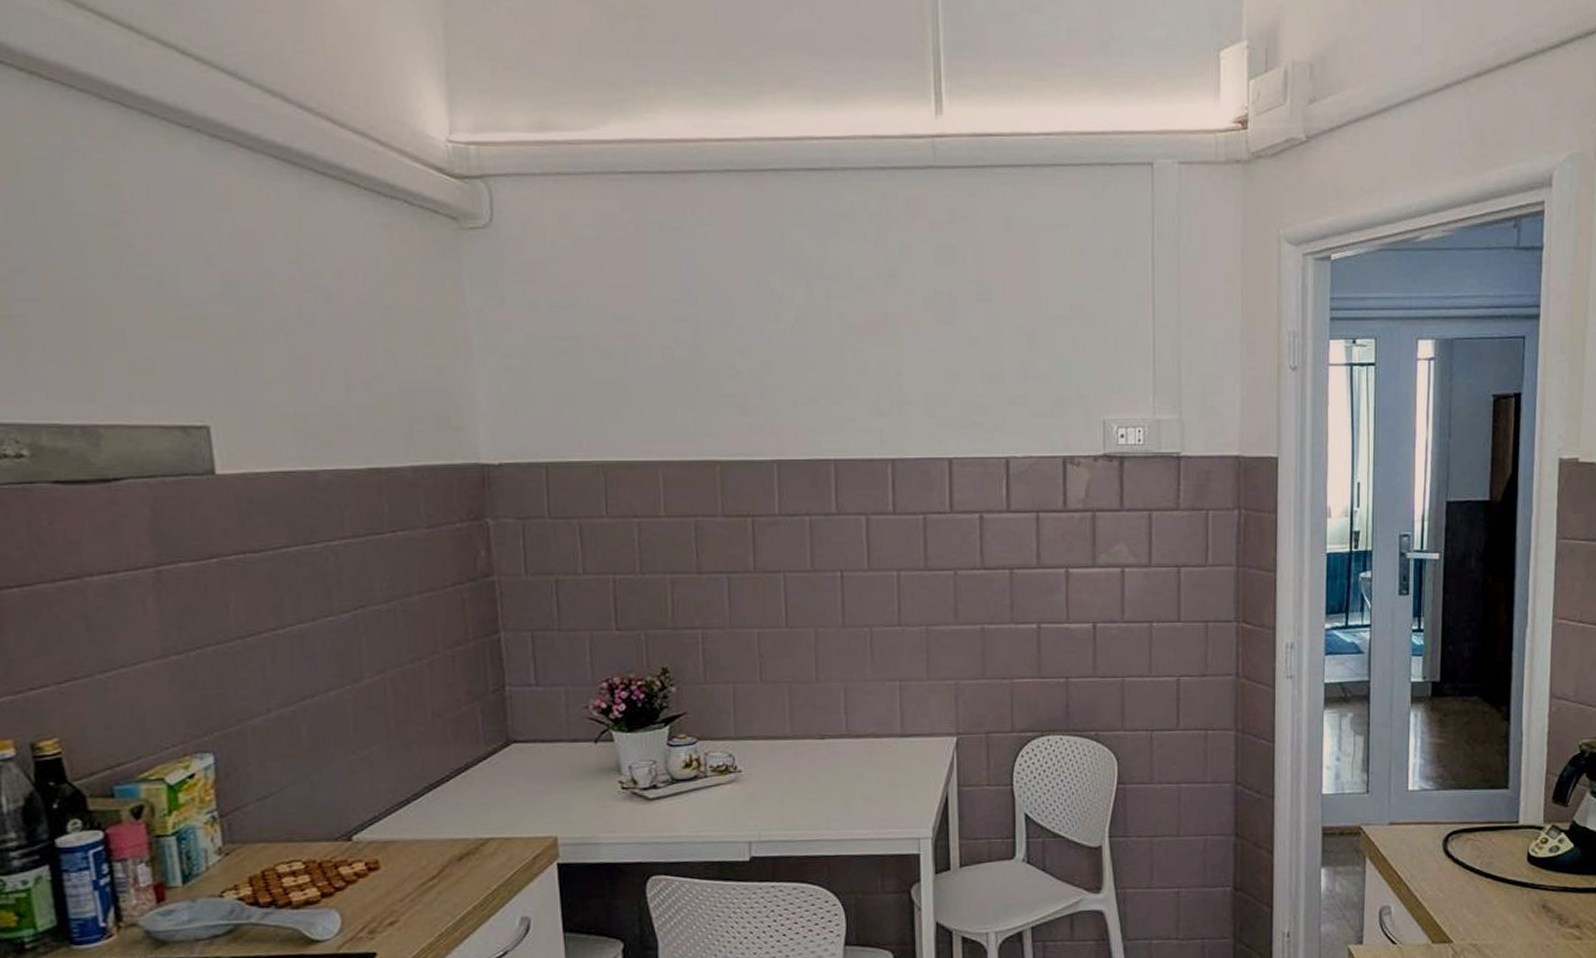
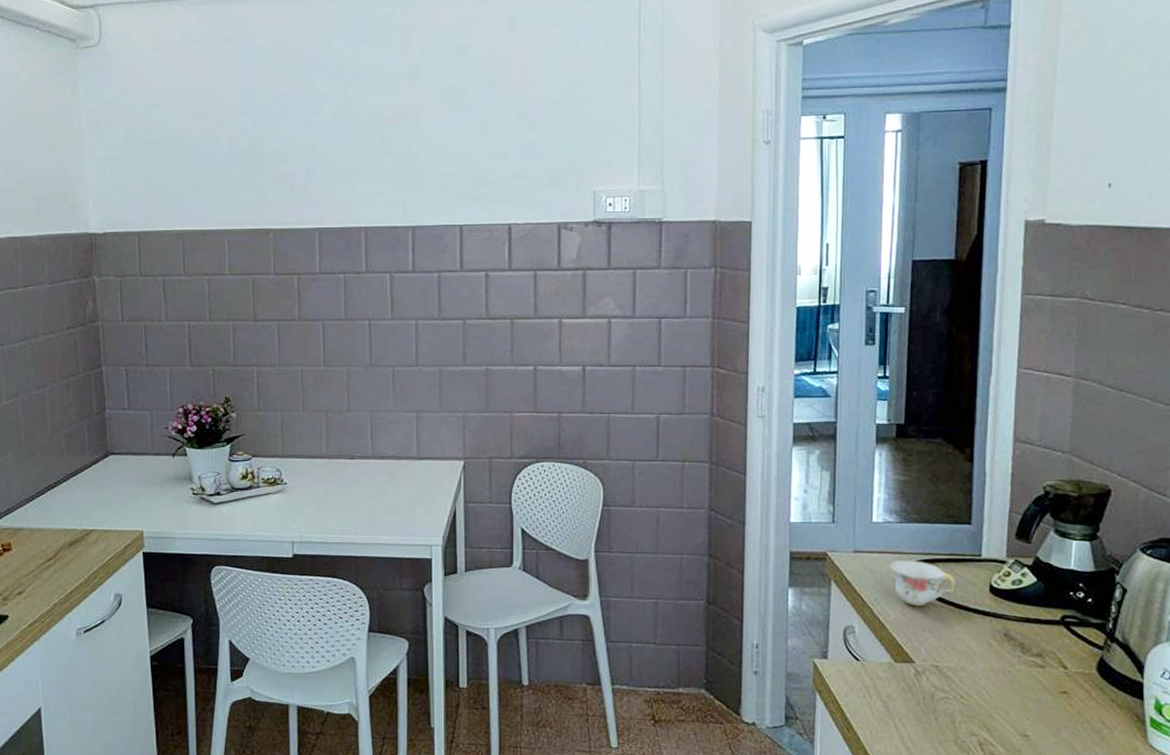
teacup: none [1426,830,1493,881] -> present [889,559,955,606]

